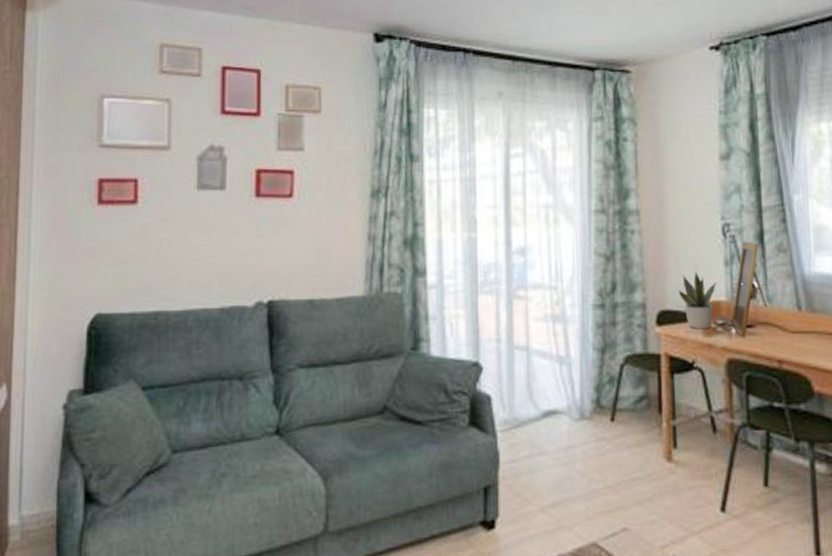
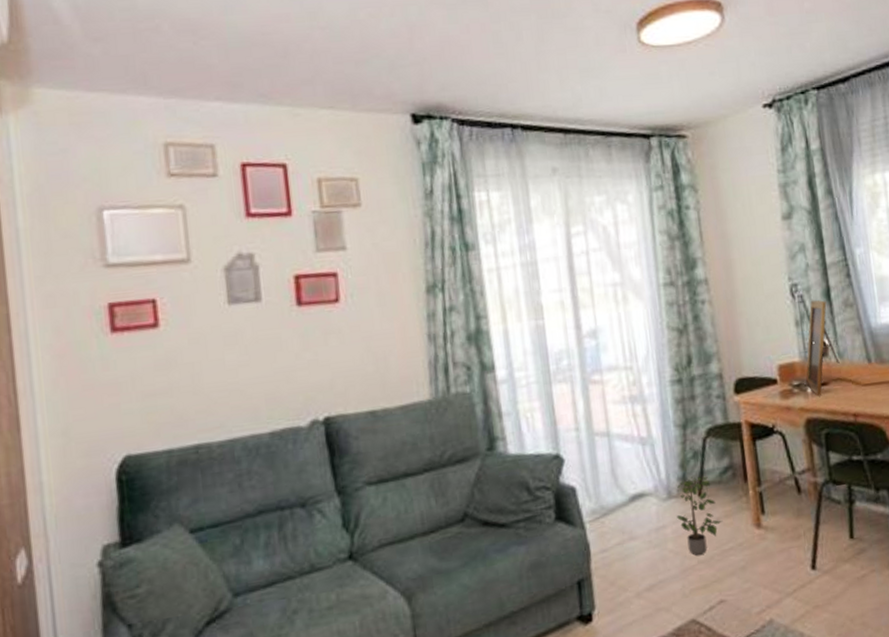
potted plant: none [587,401,633,479] -> present [677,476,723,555]
potted plant: present [679,270,717,330] -> none [754,334,790,394]

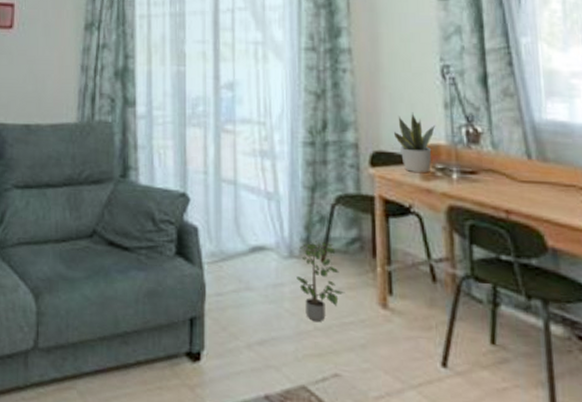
potted plant: none [754,334,790,394] -> present [394,112,436,174]
picture frame: present [805,300,840,397] -> none [451,84,493,185]

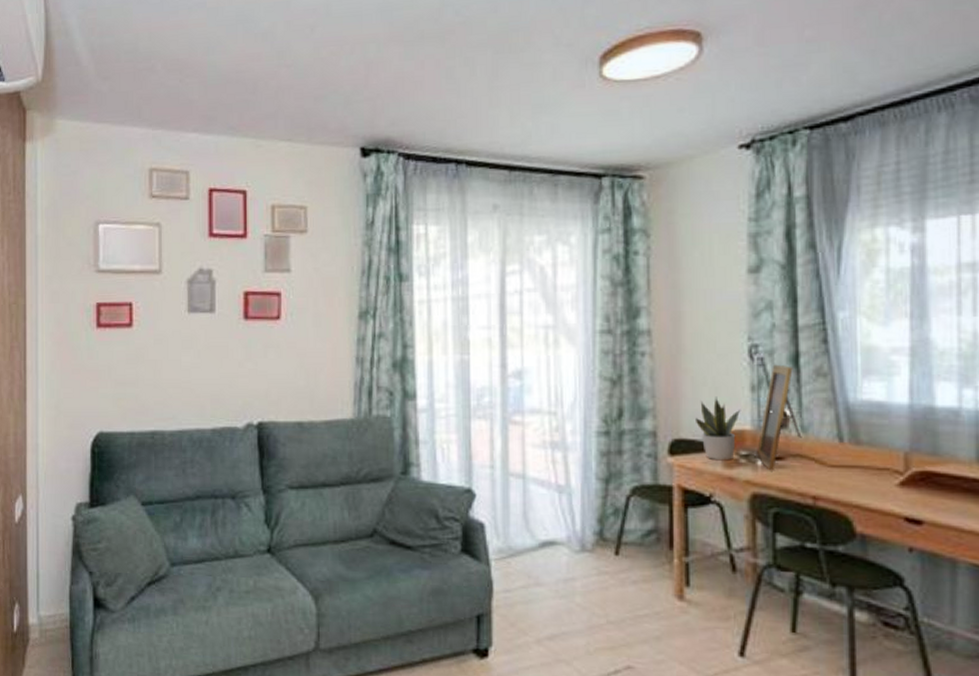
potted plant: present [297,241,345,322] -> none [589,534,640,615]
picture frame: none [451,84,493,185] -> present [756,364,802,471]

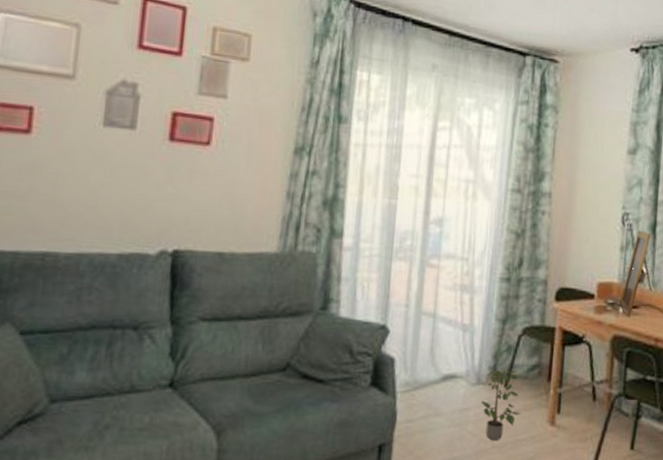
potted plant: none [589,534,640,615] -> present [481,368,522,440]
potted plant: present [696,396,741,461] -> none [578,253,612,308]

